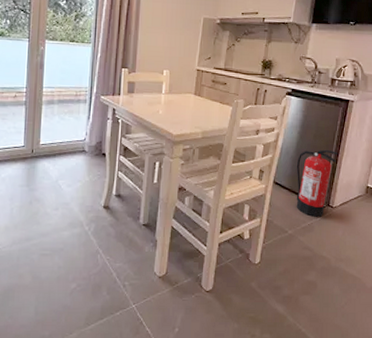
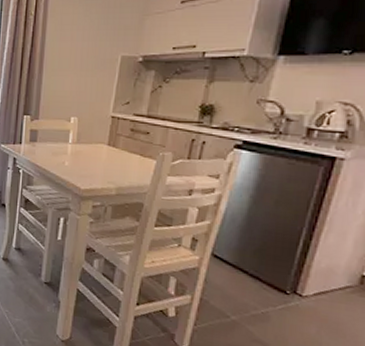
fire extinguisher: present [296,149,339,218] -> none [244,220,315,307]

